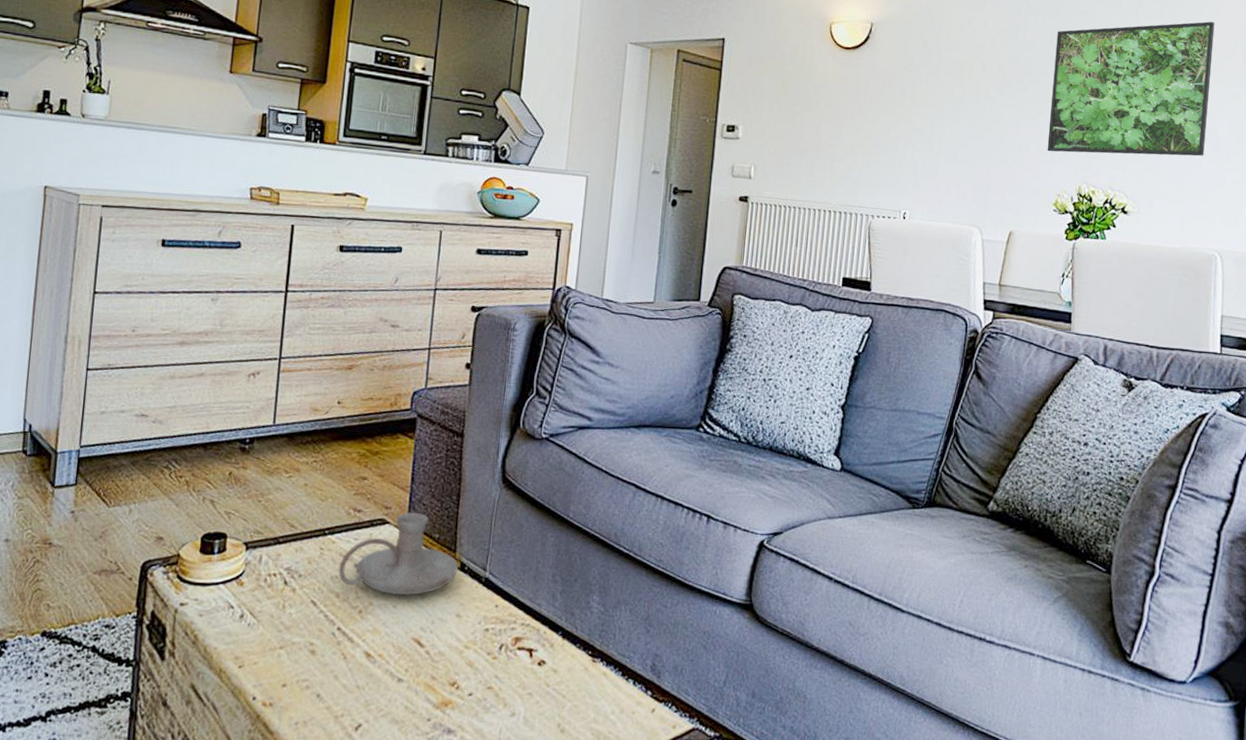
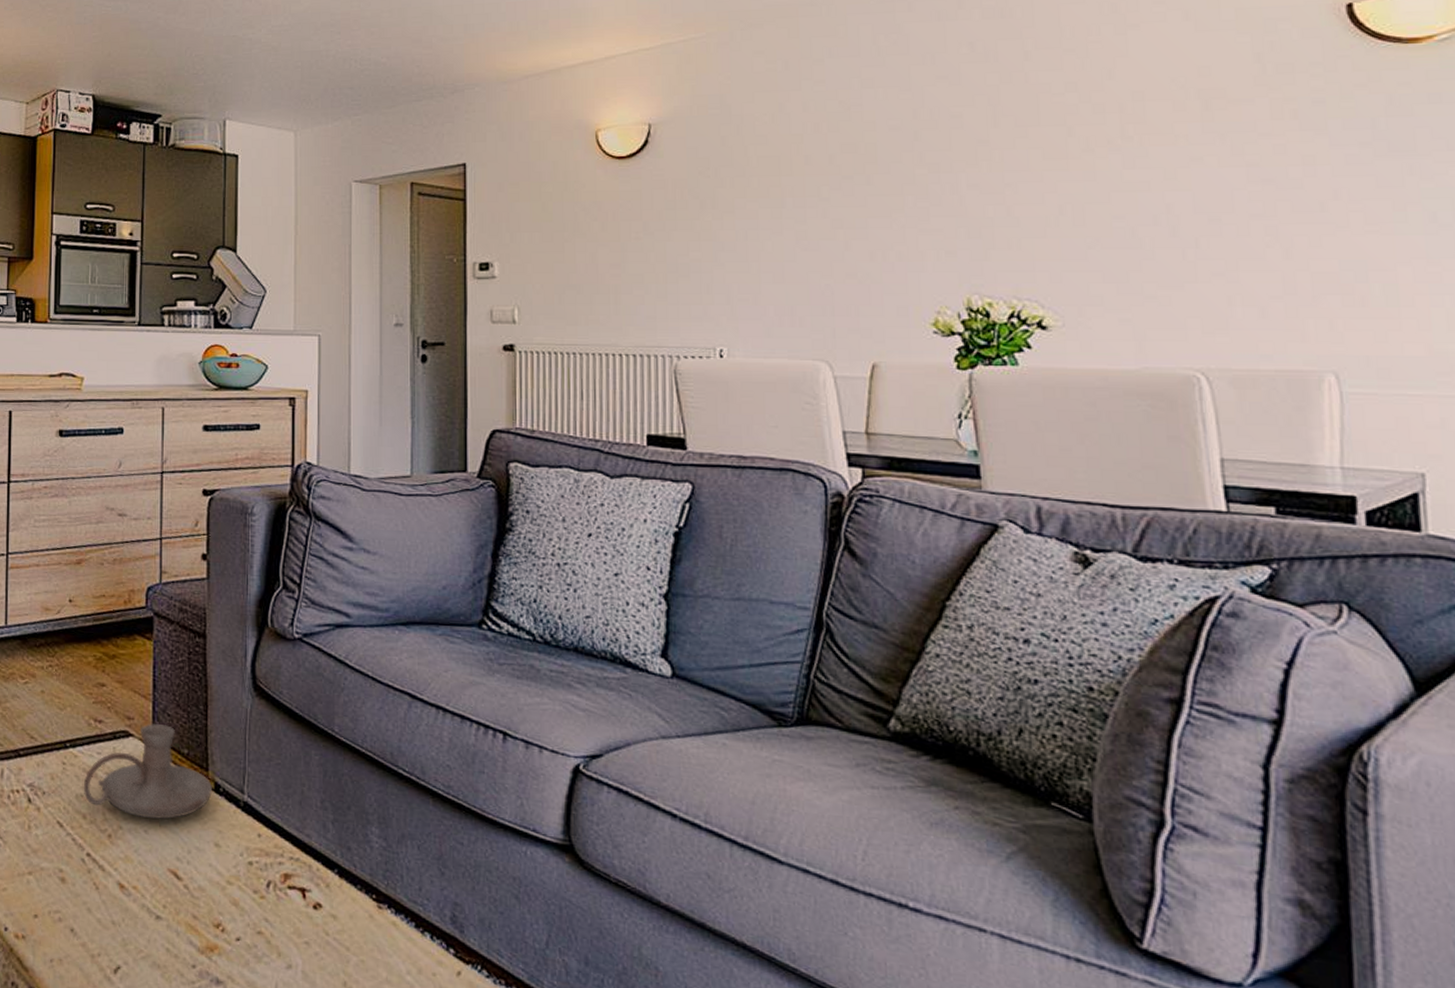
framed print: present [1047,21,1215,157] -> none [907,64,1158,258]

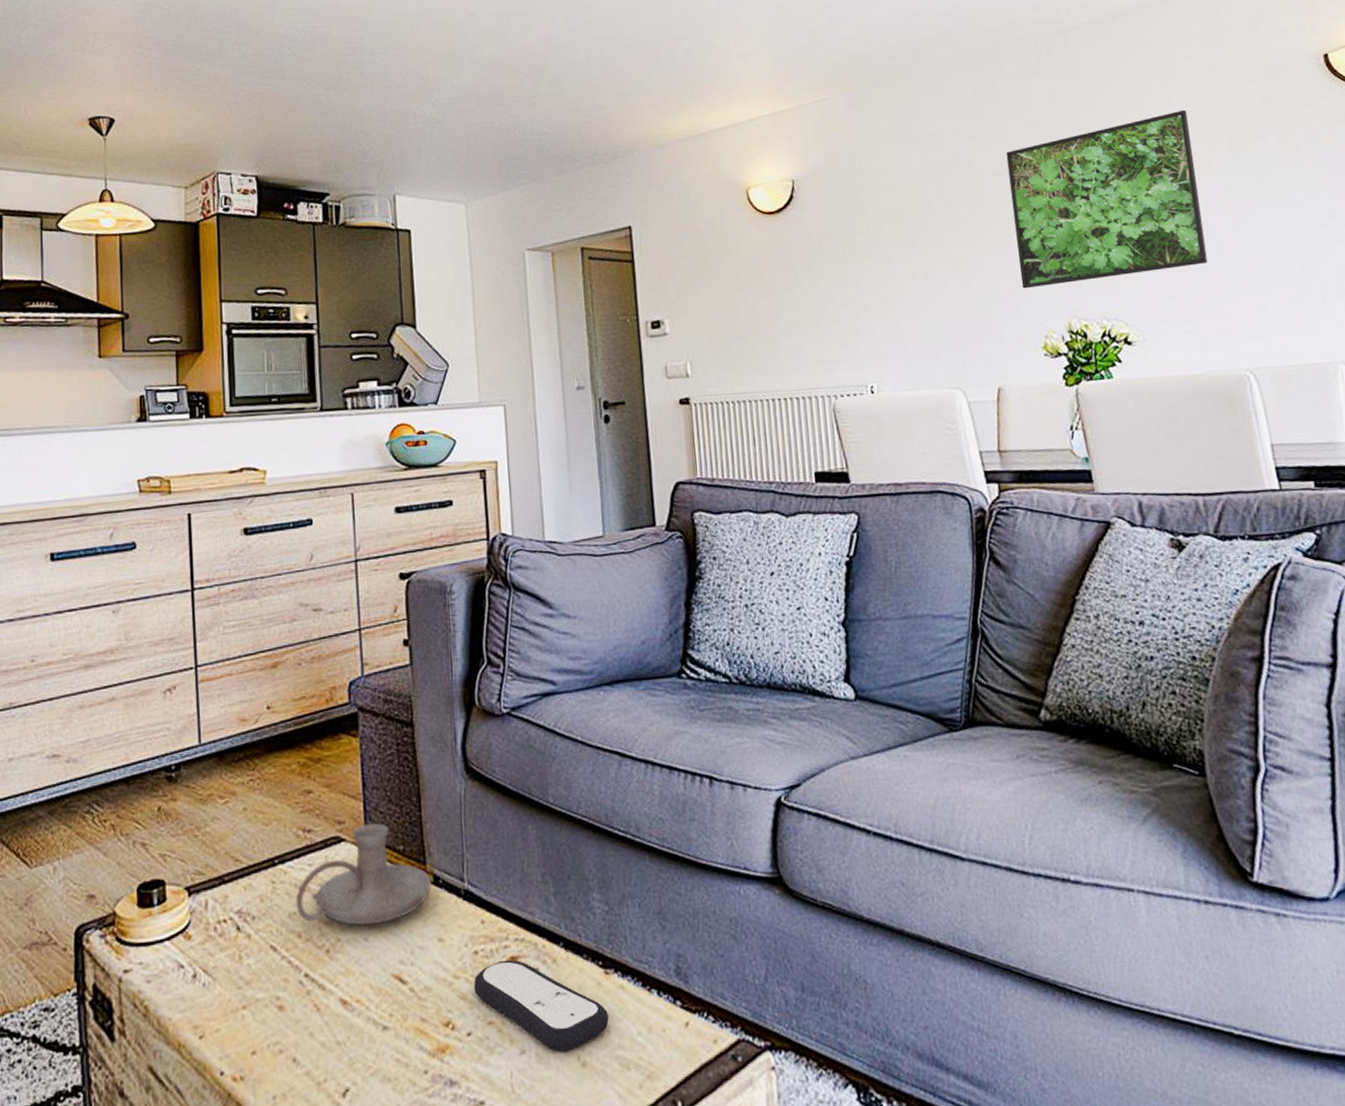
remote control: none [246,875,379,975] -> present [473,959,610,1052]
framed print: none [907,64,1158,258] -> present [1006,109,1208,289]

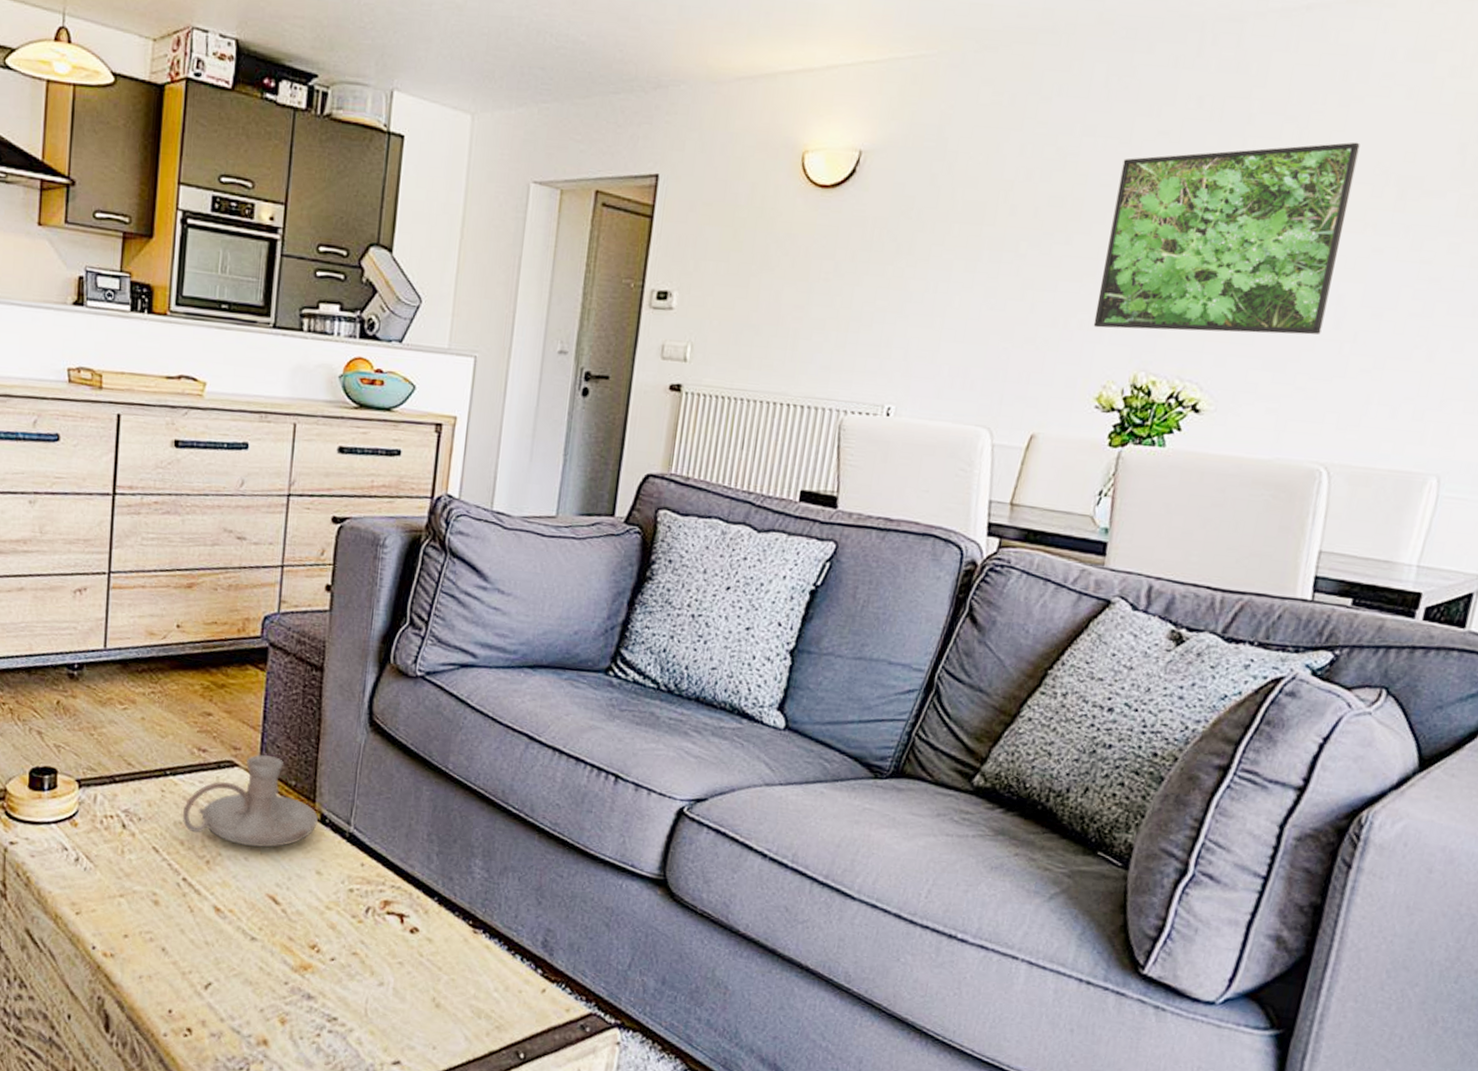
remote control: present [473,959,610,1052] -> none [344,902,471,992]

